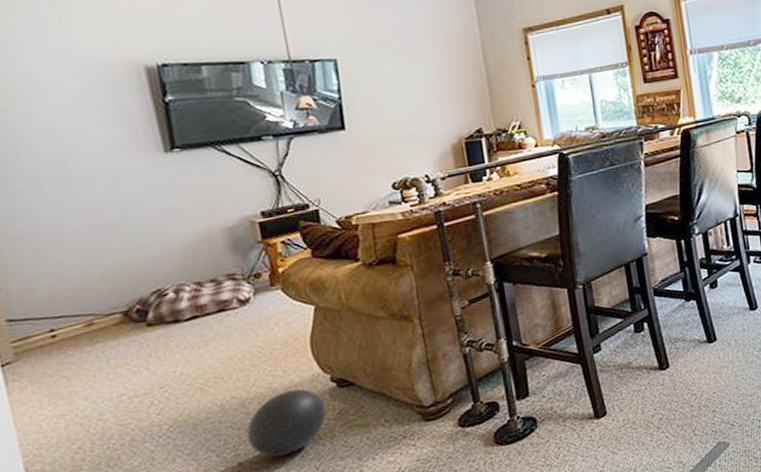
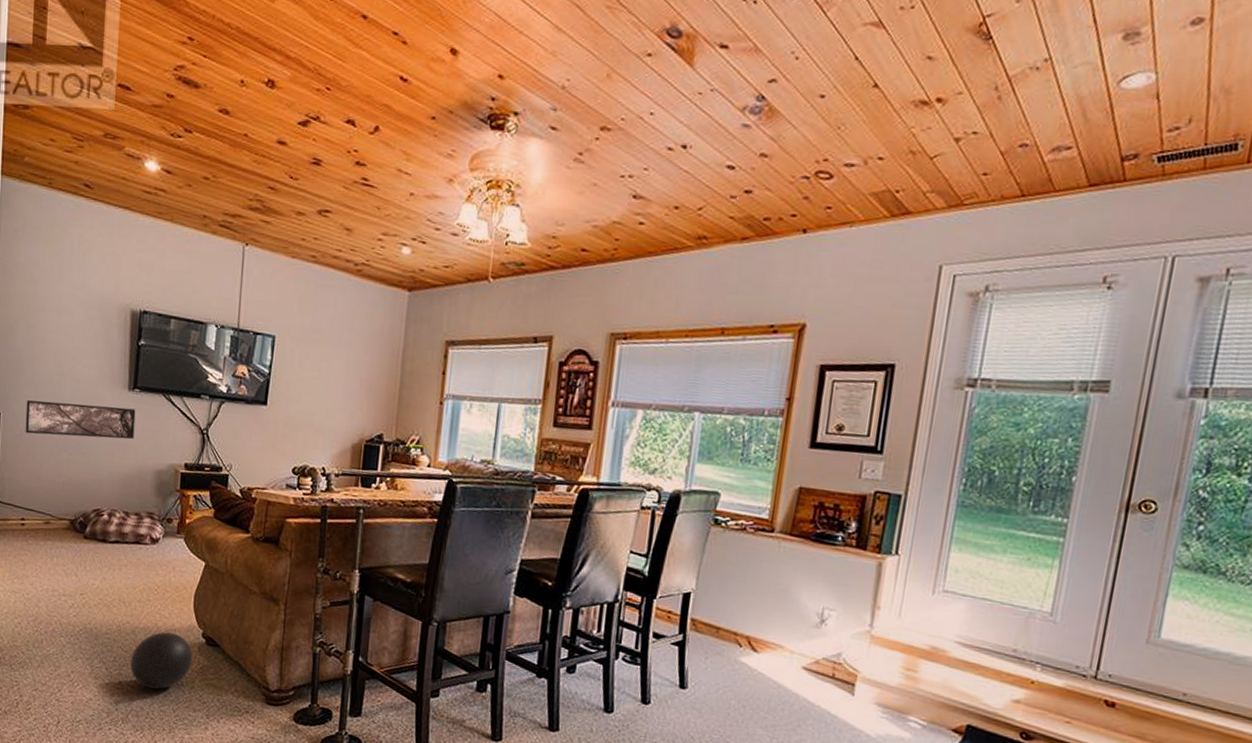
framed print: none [19,170,187,233] -> present [25,400,136,440]

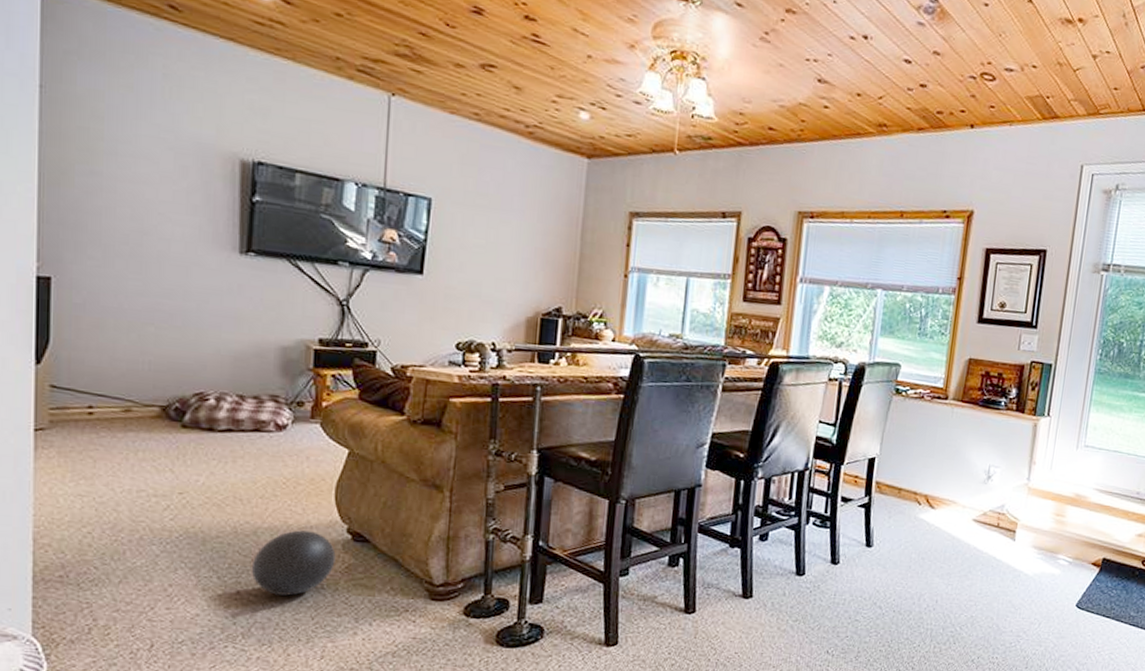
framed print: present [25,400,136,440] -> none [90,262,251,311]

